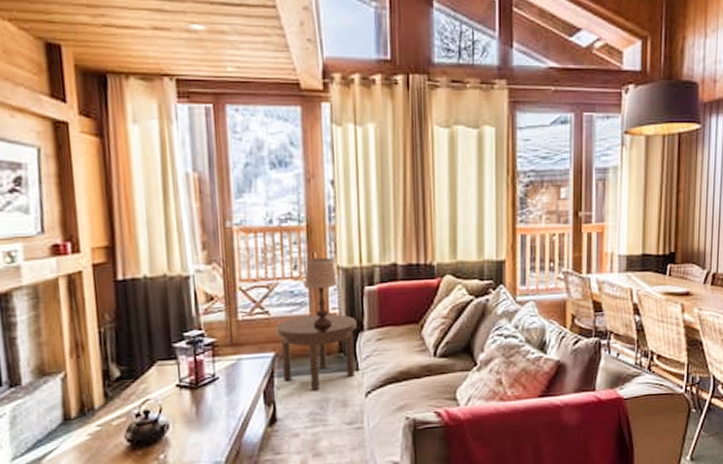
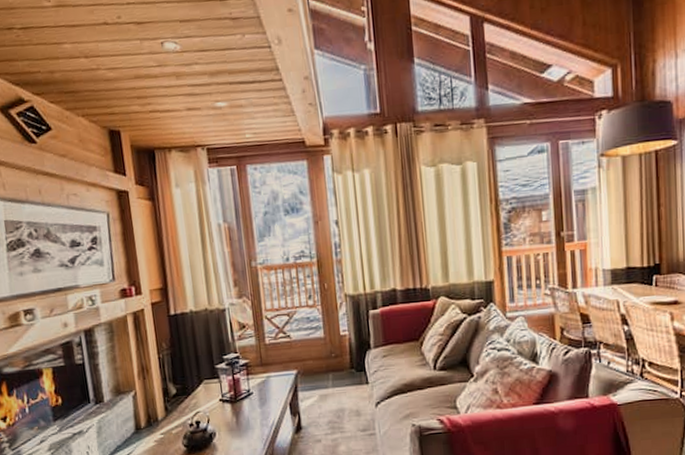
side table: present [276,314,357,391] -> none [297,335,365,403]
table lamp: present [303,258,337,328] -> none [317,287,346,348]

